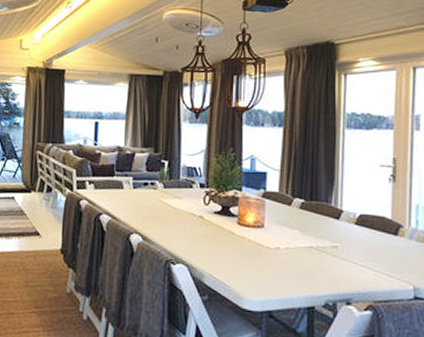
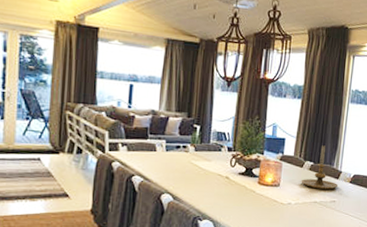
candle holder: none [290,179,340,232] -> present [301,145,339,190]

